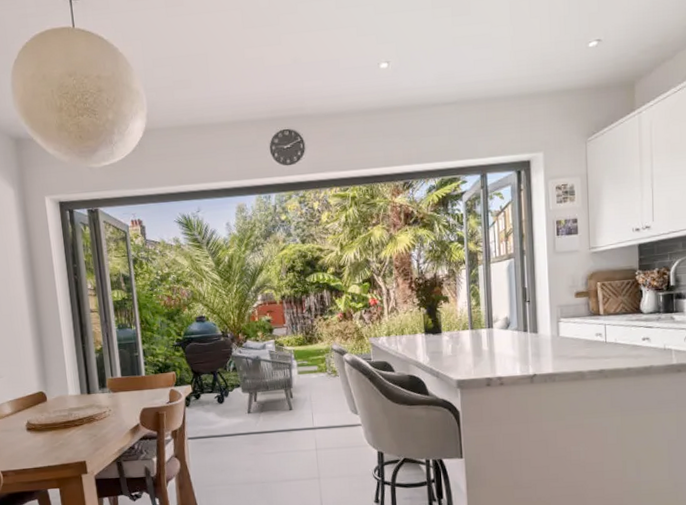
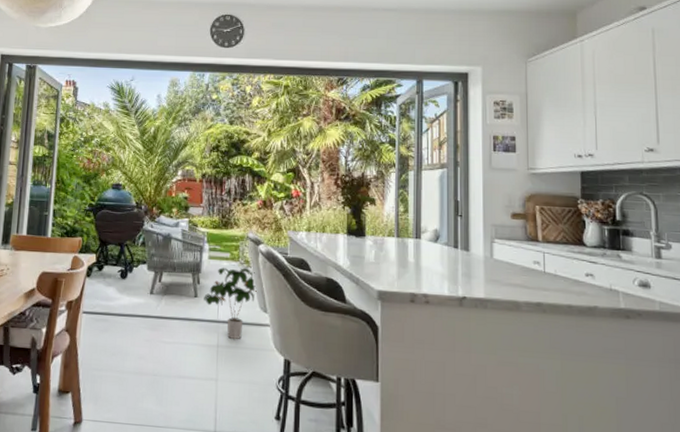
potted plant: none [298,377,346,442] -> present [204,267,257,340]

